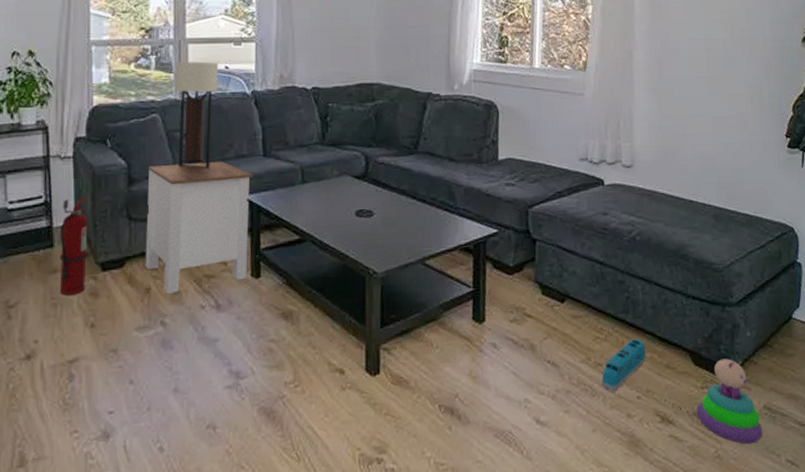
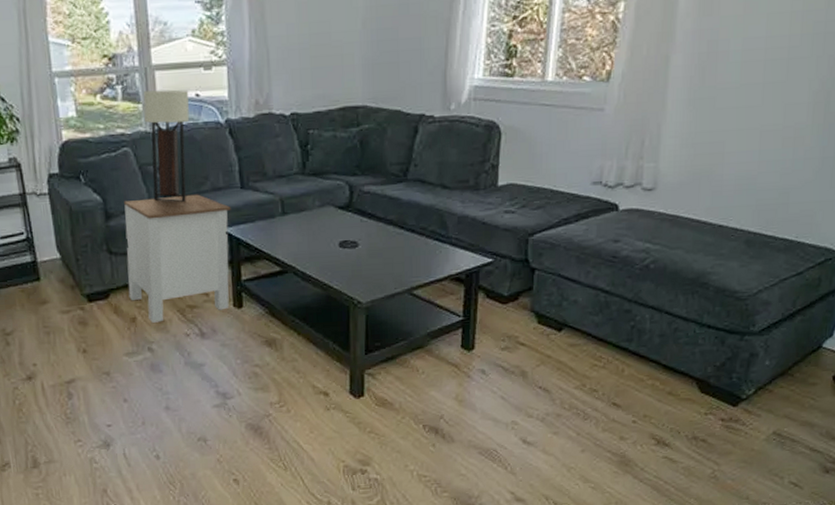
fire extinguisher: present [59,197,88,295] -> none [44,232,74,324]
toy train: present [601,339,646,393] -> none [595,367,648,417]
stacking toy: present [697,358,762,445] -> none [697,386,767,467]

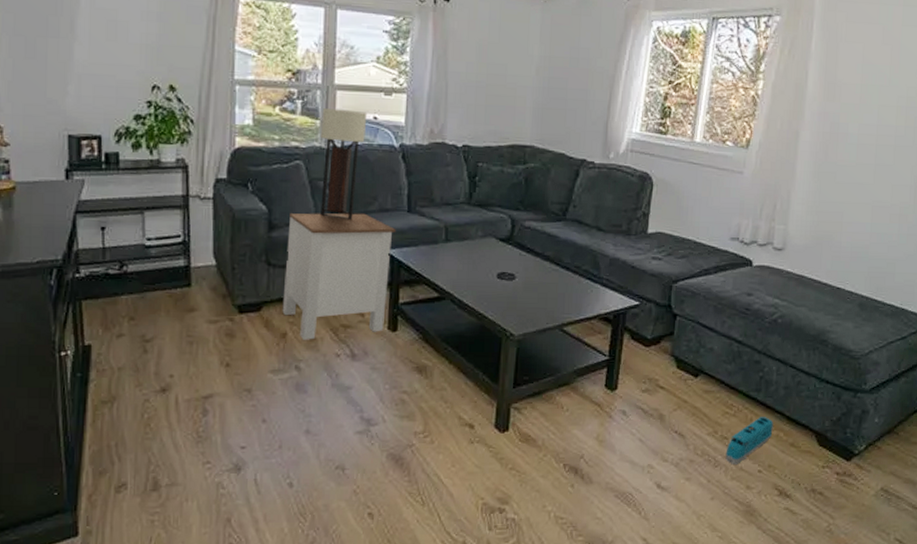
toy train: none [595,367,648,417] -> present [725,417,773,465]

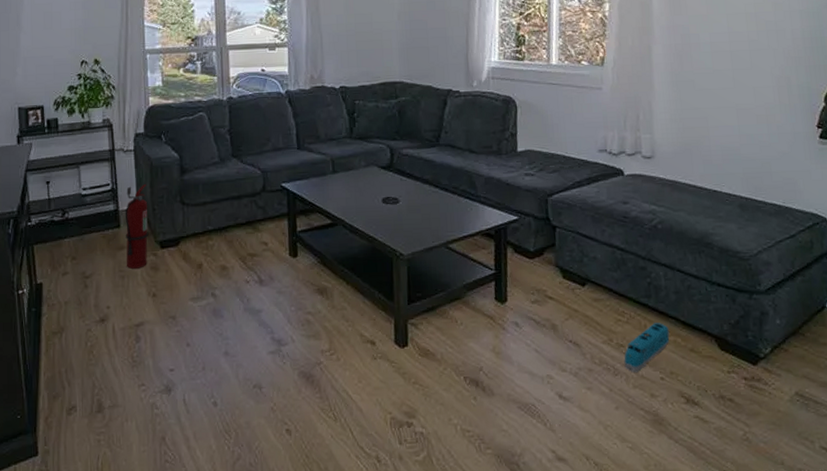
fire extinguisher: none [195,239,227,334] -> present [125,184,149,269]
side table: present [282,213,396,340] -> none [197,153,289,269]
table lamp: present [321,108,367,219] -> none [218,65,256,160]

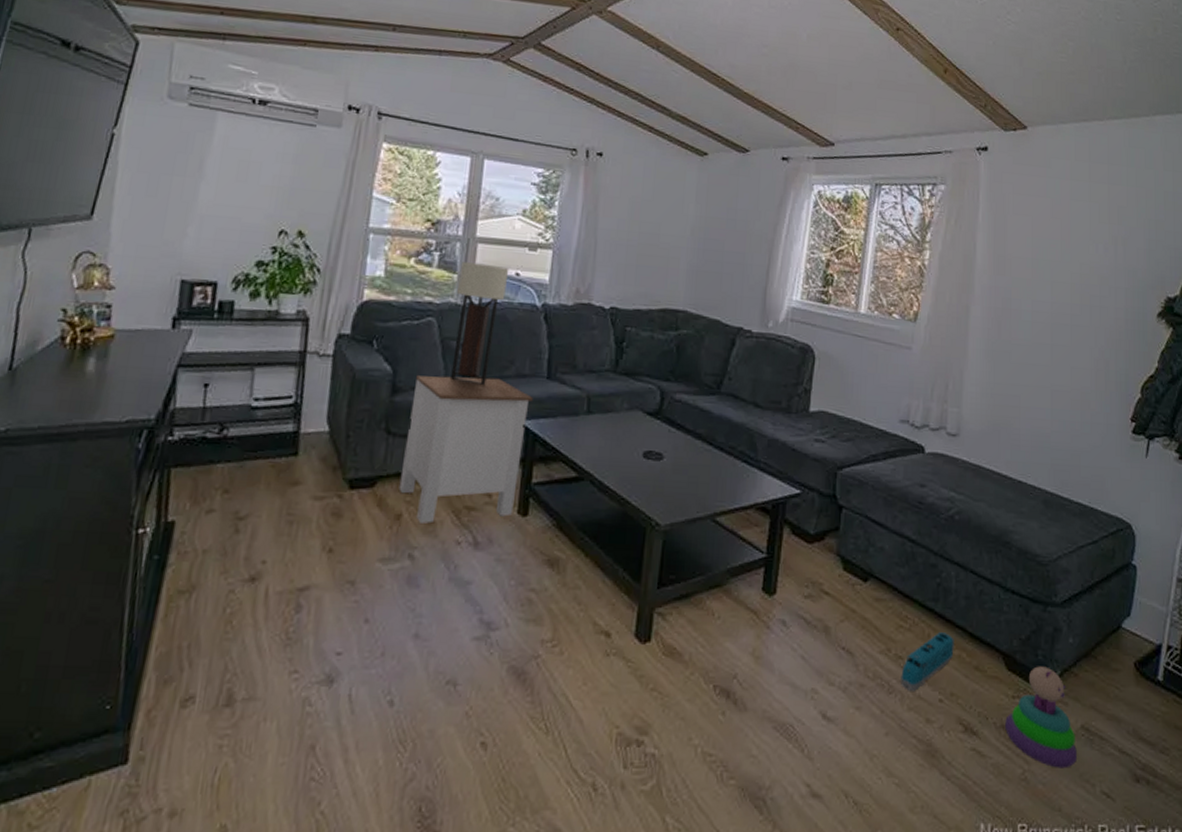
fire extinguisher: present [125,184,149,269] -> none [298,402,343,513]
side table: none [197,153,289,269] -> present [399,375,533,523]
table lamp: none [218,65,256,160] -> present [451,262,509,385]
stacking toy: none [723,345,794,429] -> present [1005,666,1077,769]

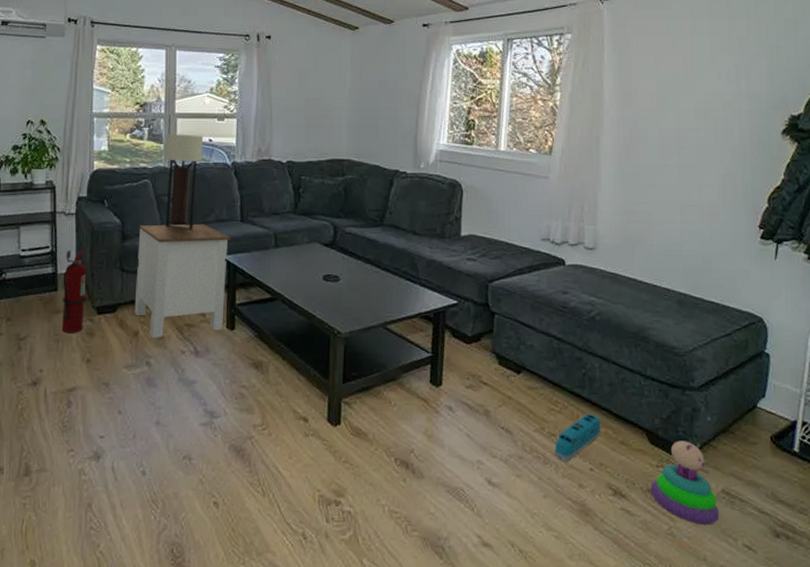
fire extinguisher: none [298,402,343,513] -> present [61,249,87,333]

